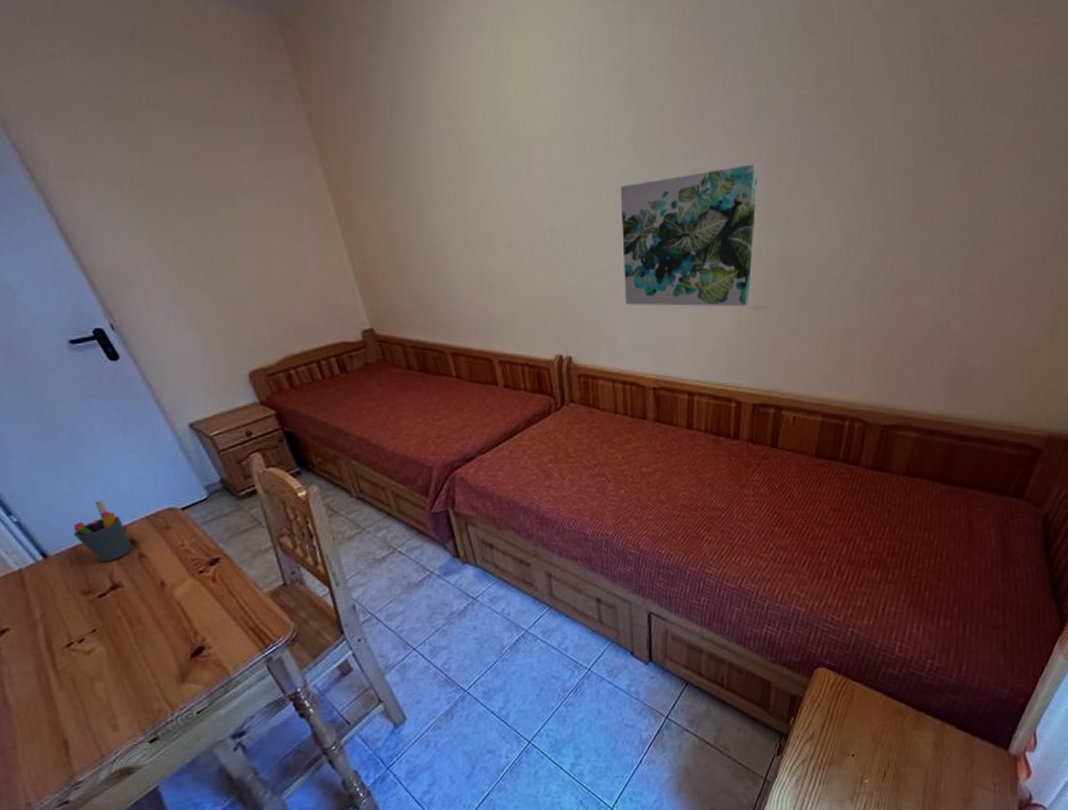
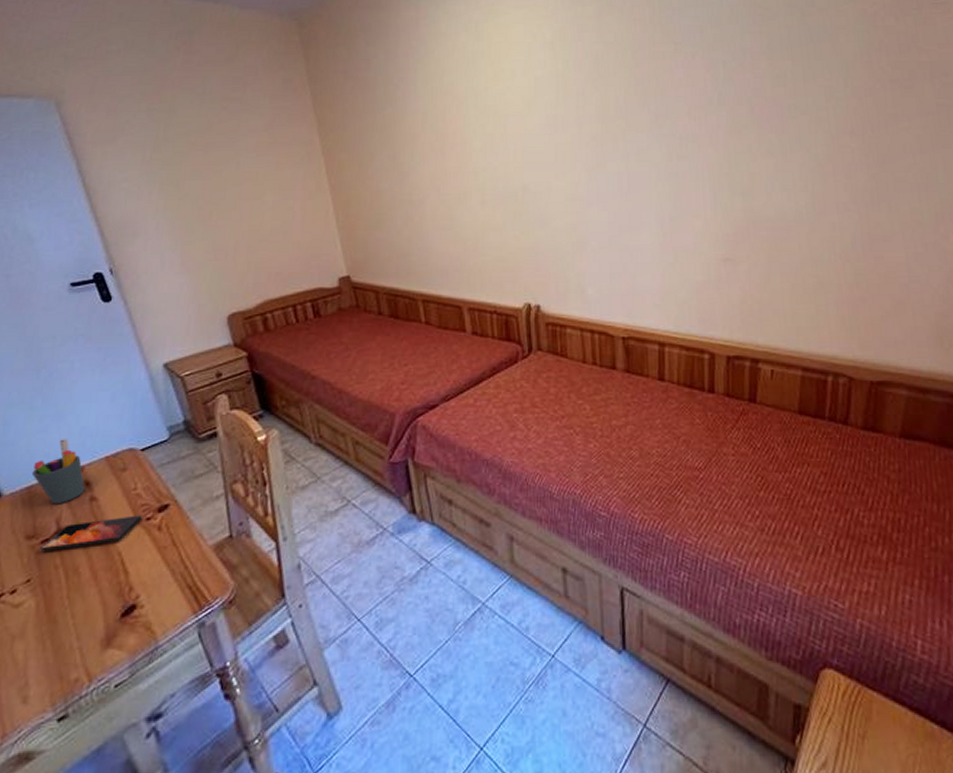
smartphone: none [99,569,196,604] -> present [40,515,143,551]
wall art: present [620,164,758,306] -> none [588,131,719,258]

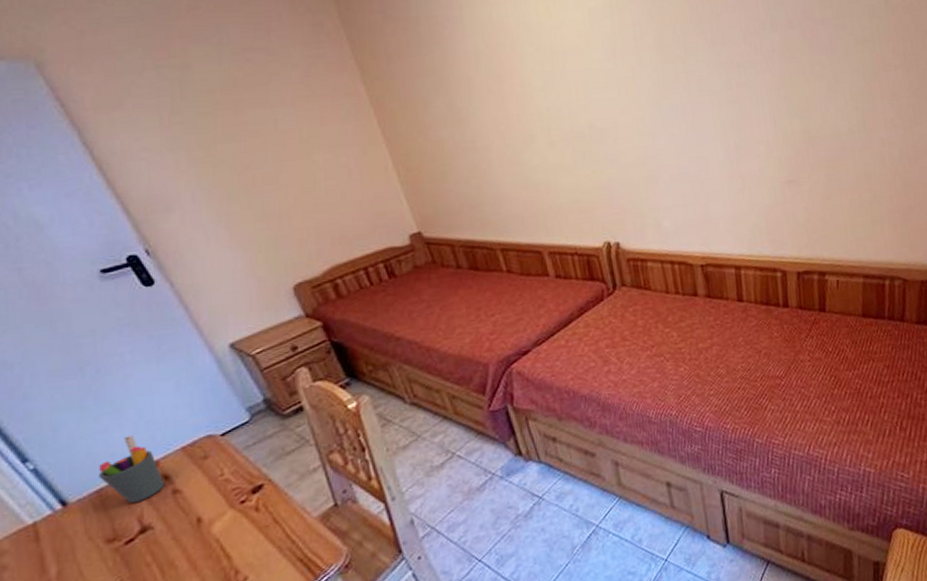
smartphone: present [40,515,143,551] -> none [126,499,237,552]

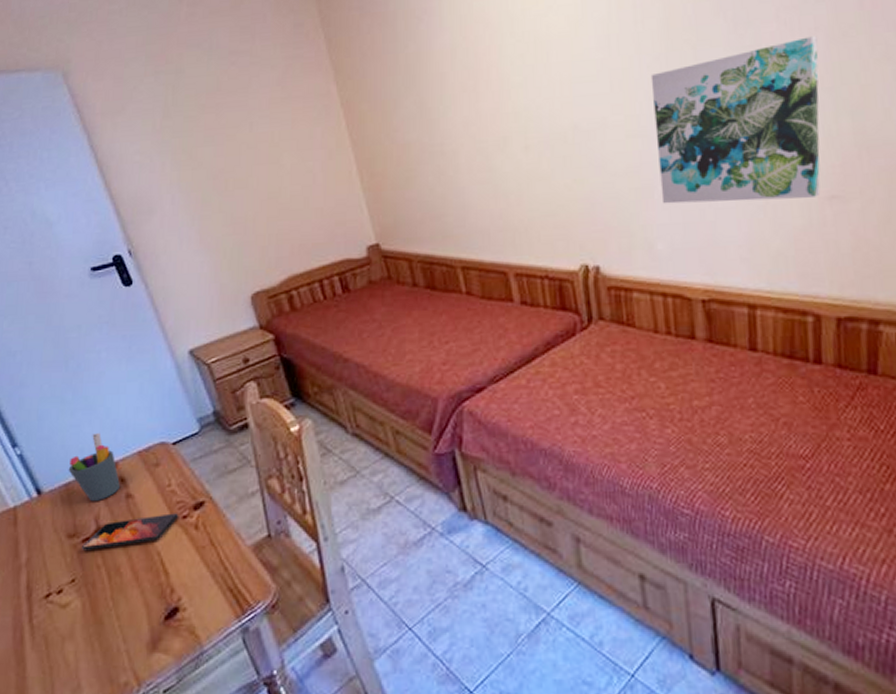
smartphone: none [126,499,237,552] -> present [82,513,179,550]
wall art: none [650,56,782,190] -> present [650,36,821,204]

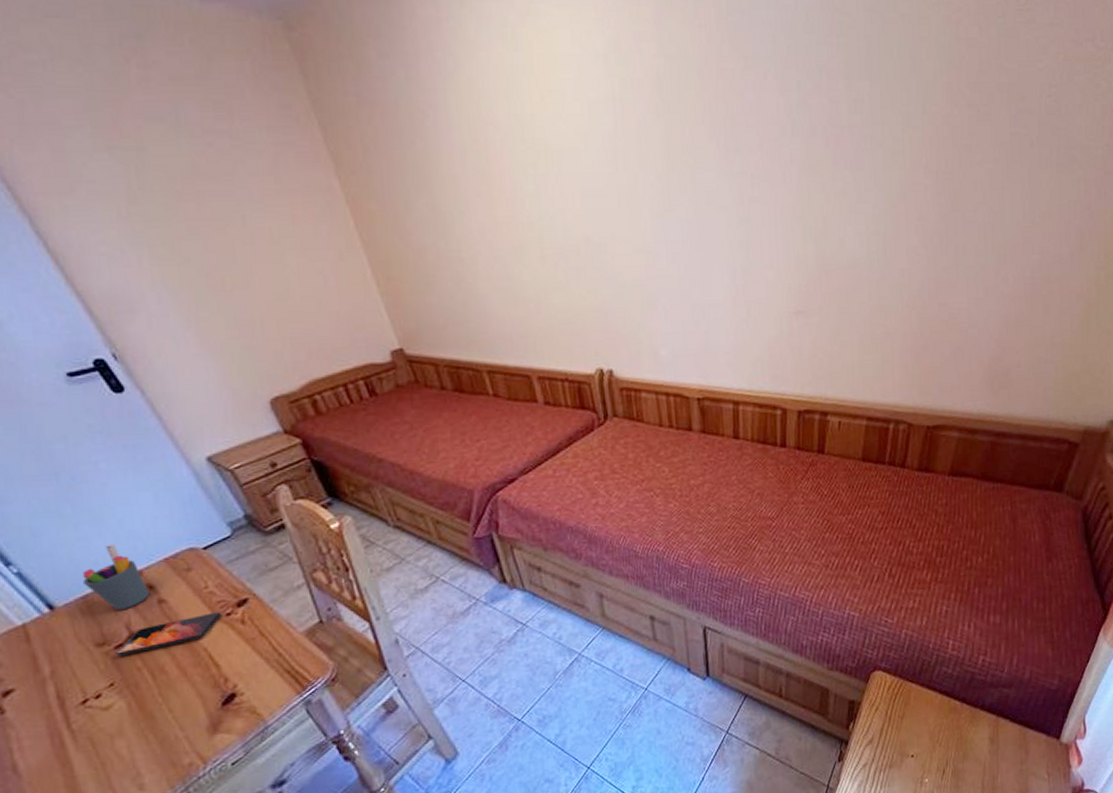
wall art: present [650,36,821,204] -> none [654,168,793,315]

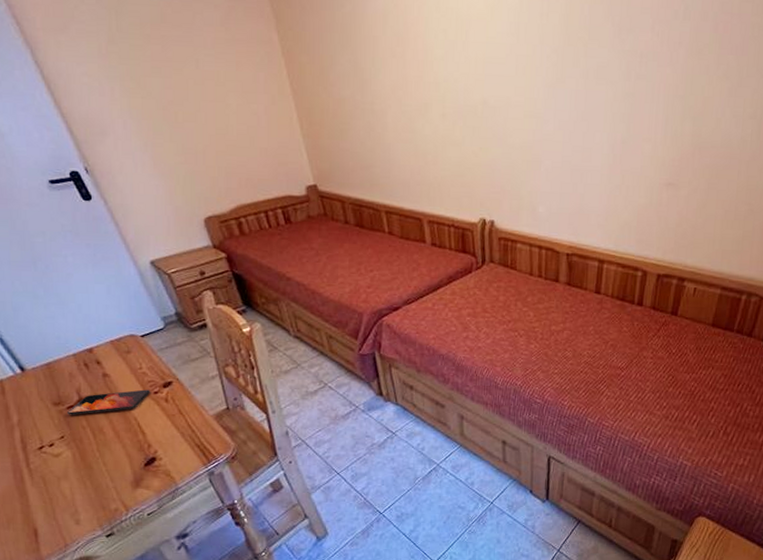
pen holder: present [82,545,150,611] -> none [47,324,97,379]

